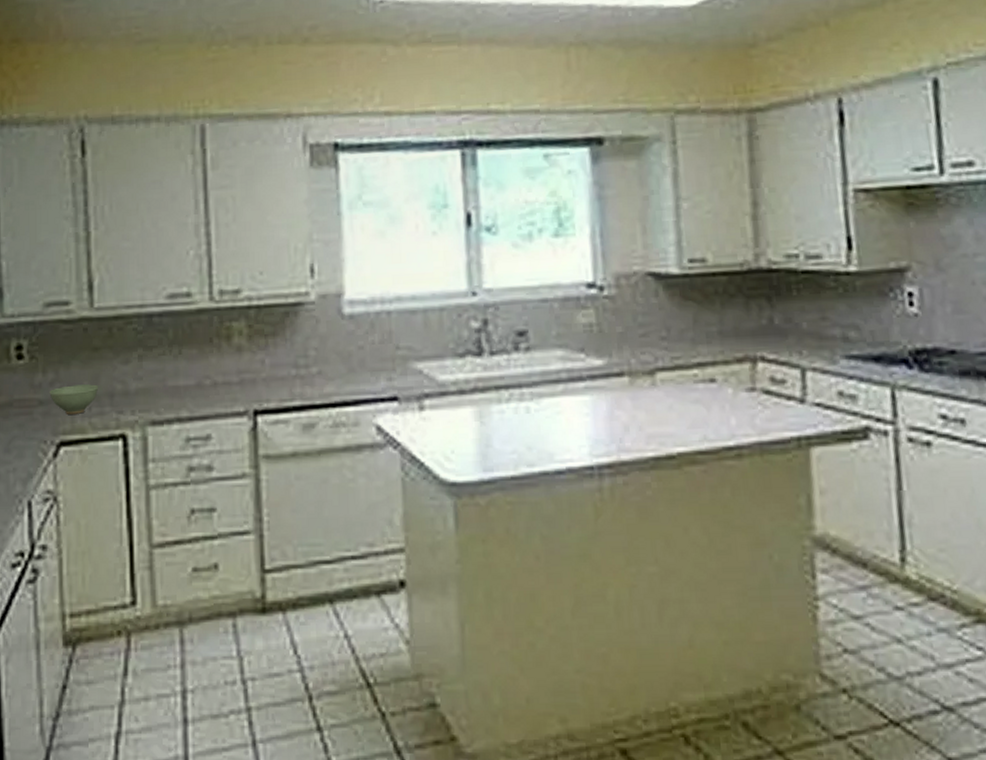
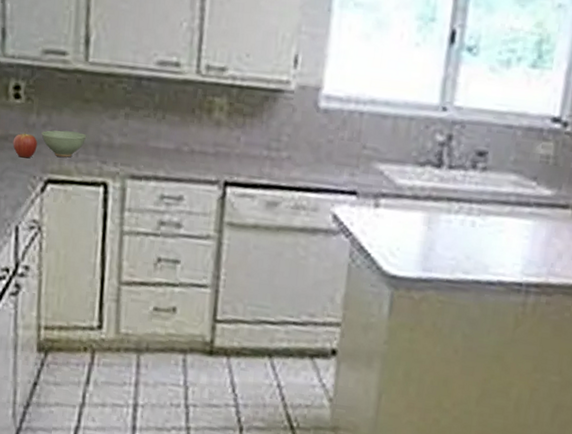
fruit: none [18,394,46,423] -> present [12,132,38,158]

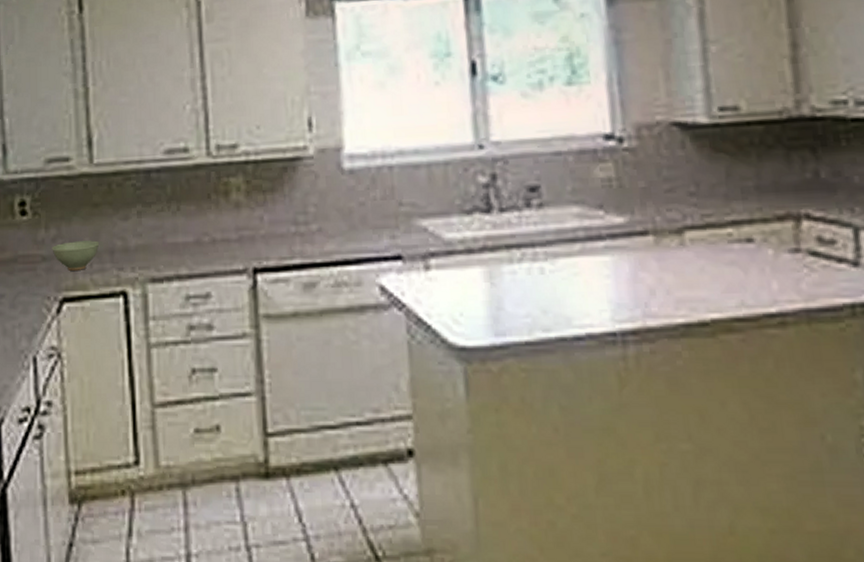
fruit: present [12,132,38,158] -> none [23,250,49,279]

